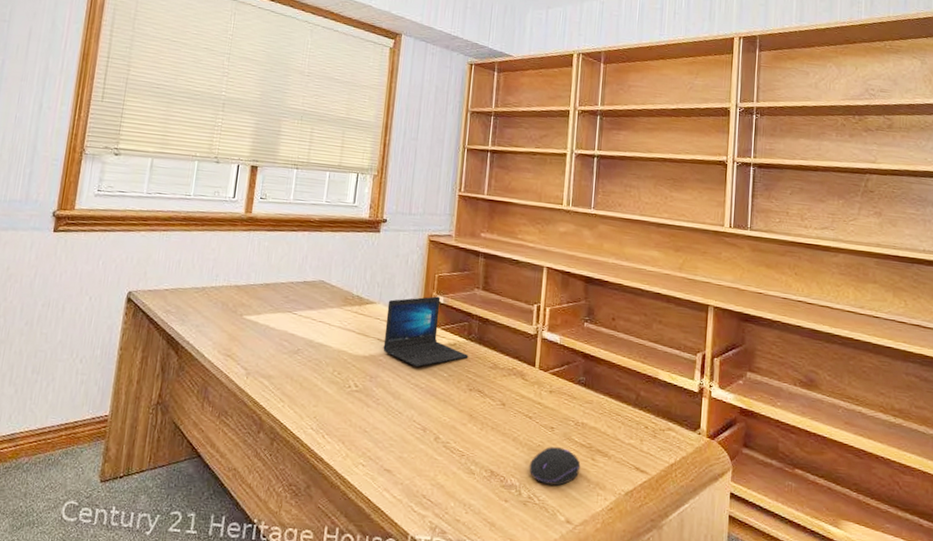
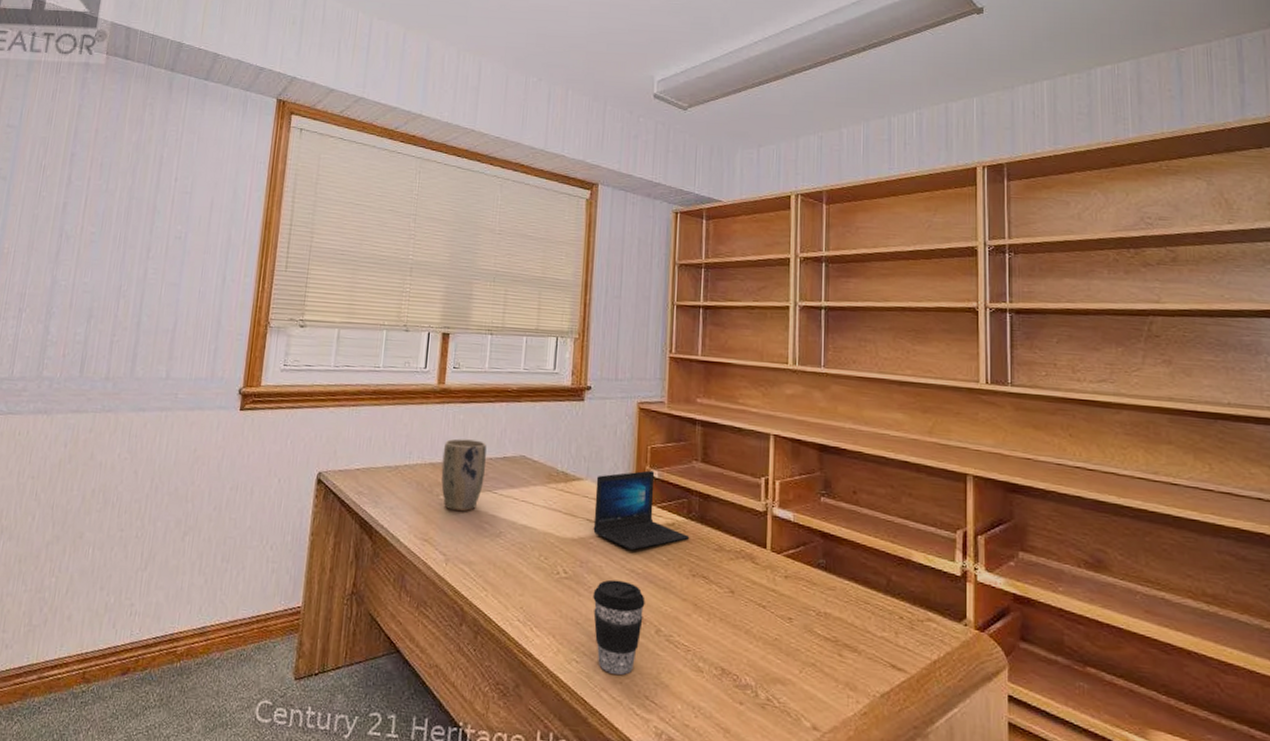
plant pot: none [245,263,289,330] -> present [441,438,487,512]
coffee cup: none [380,393,427,477] -> present [593,579,645,675]
computer mouse: present [529,446,581,486] -> none [765,640,826,686]

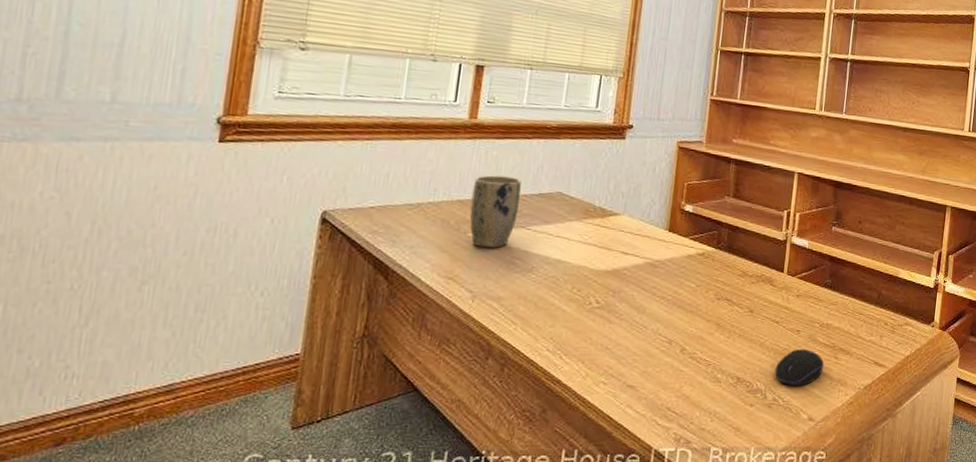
laptop: present [593,470,690,551] -> none [627,205,718,280]
coffee cup: present [593,579,645,675] -> none [623,307,673,391]
computer mouse: none [765,640,826,686] -> present [774,349,824,386]

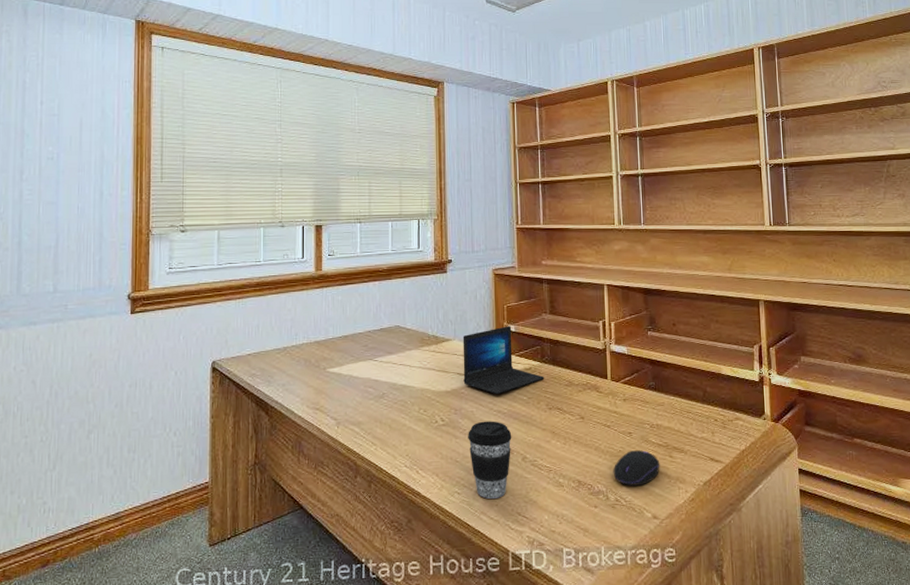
plant pot: present [469,175,522,249] -> none [326,317,365,381]
coffee cup: none [623,307,673,391] -> present [468,421,512,499]
laptop: none [627,205,718,280] -> present [463,326,545,395]

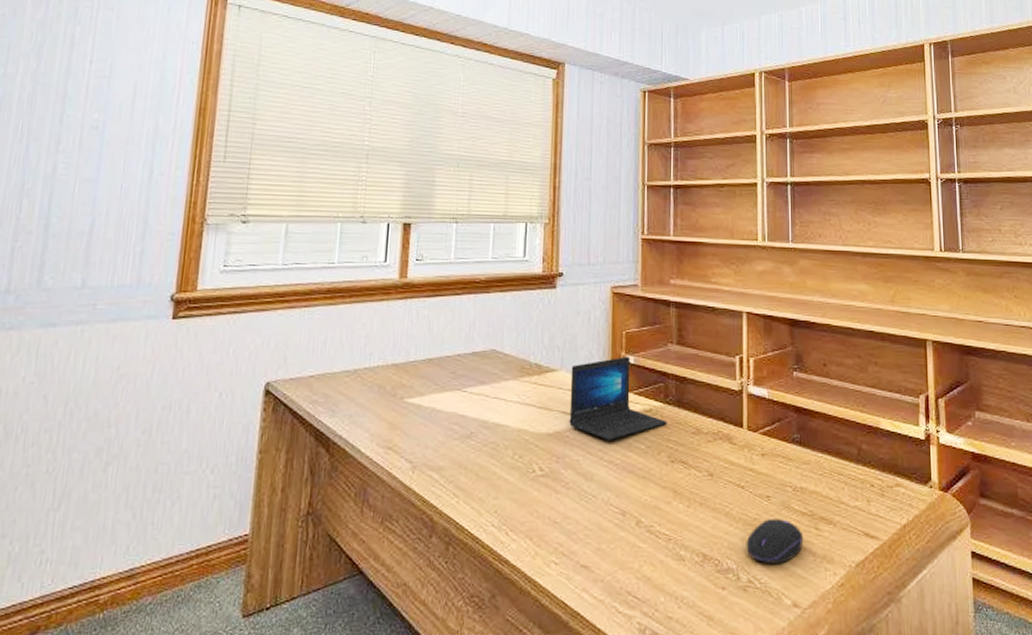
coffee cup: present [468,421,512,499] -> none [571,473,625,572]

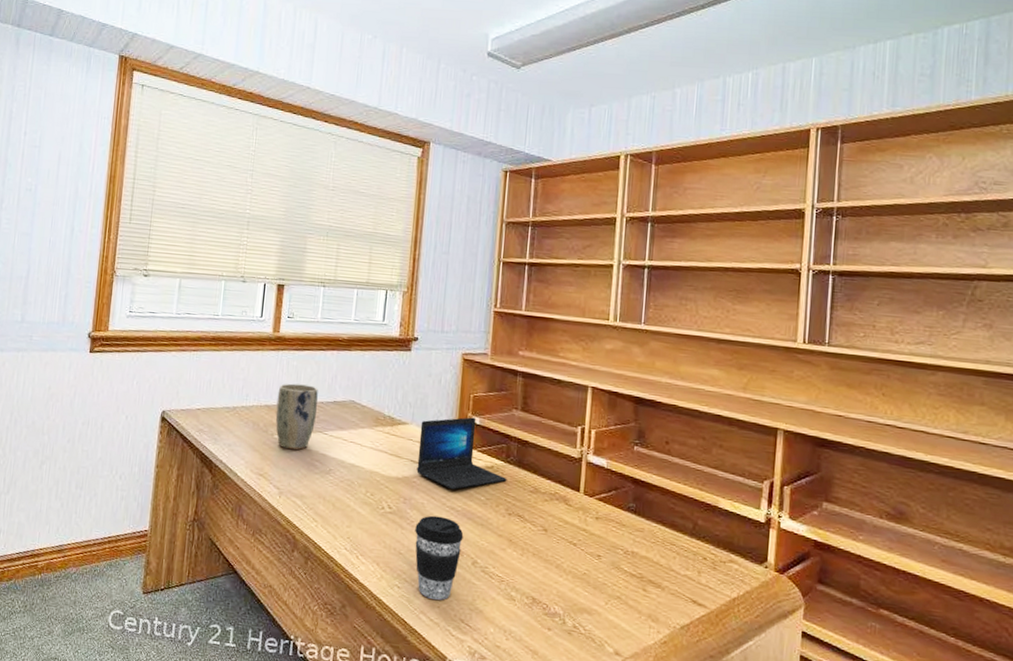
plant pot: none [405,336,454,414] -> present [275,383,318,450]
coffee cup: none [571,473,625,572] -> present [415,515,464,600]
computer mouse: present [746,519,804,564] -> none [574,575,631,616]

